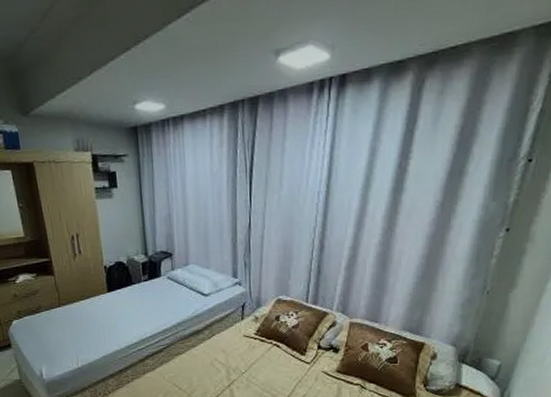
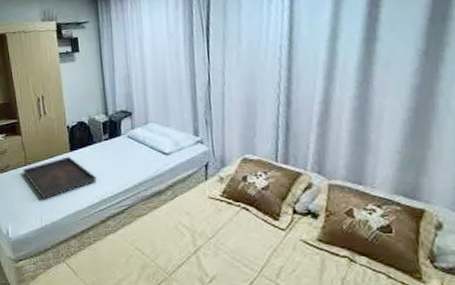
serving tray: none [56,297,136,340] -> present [22,156,98,199]

